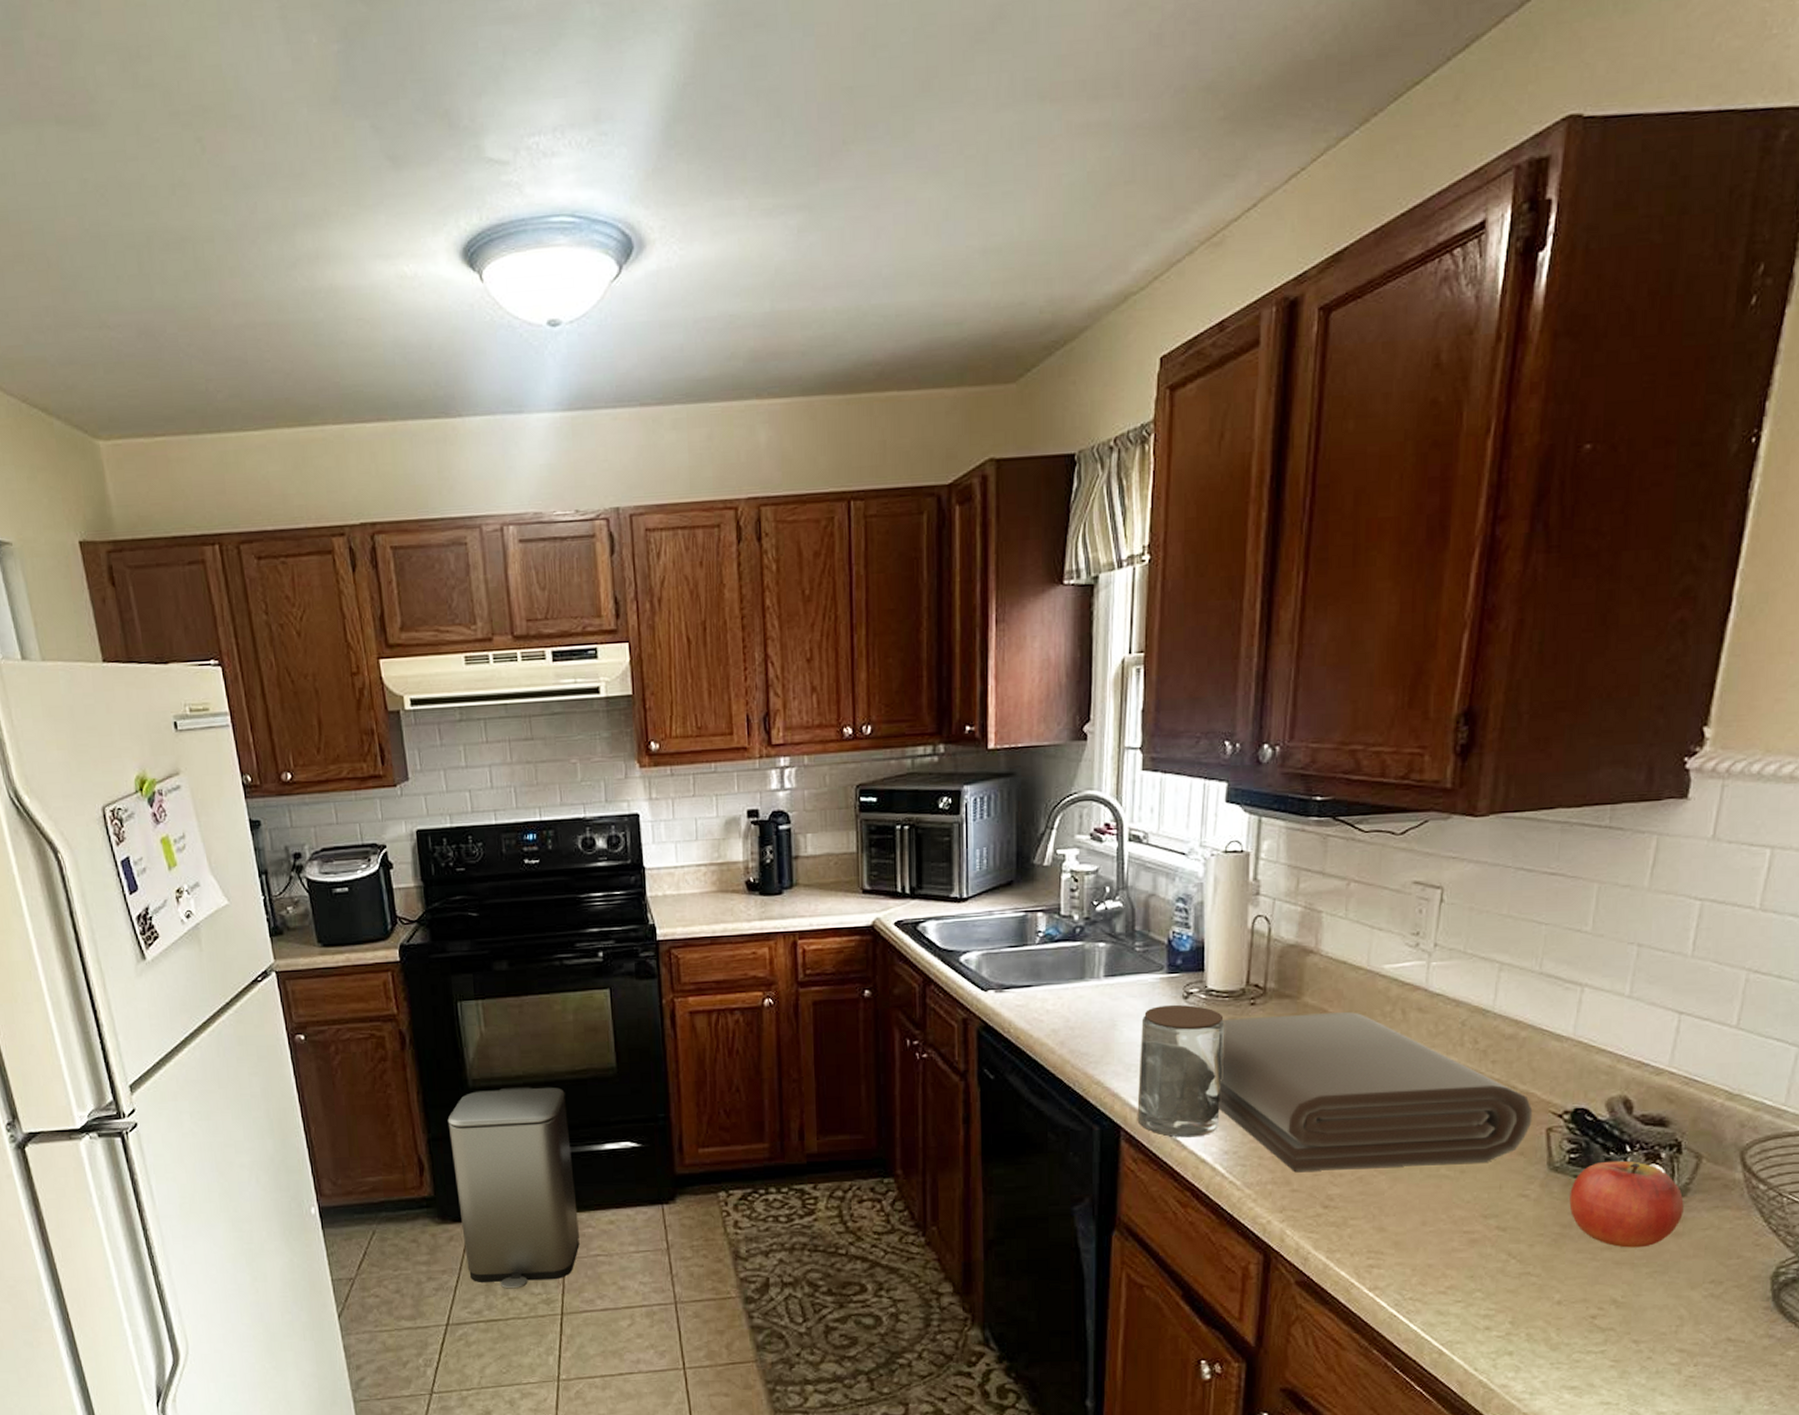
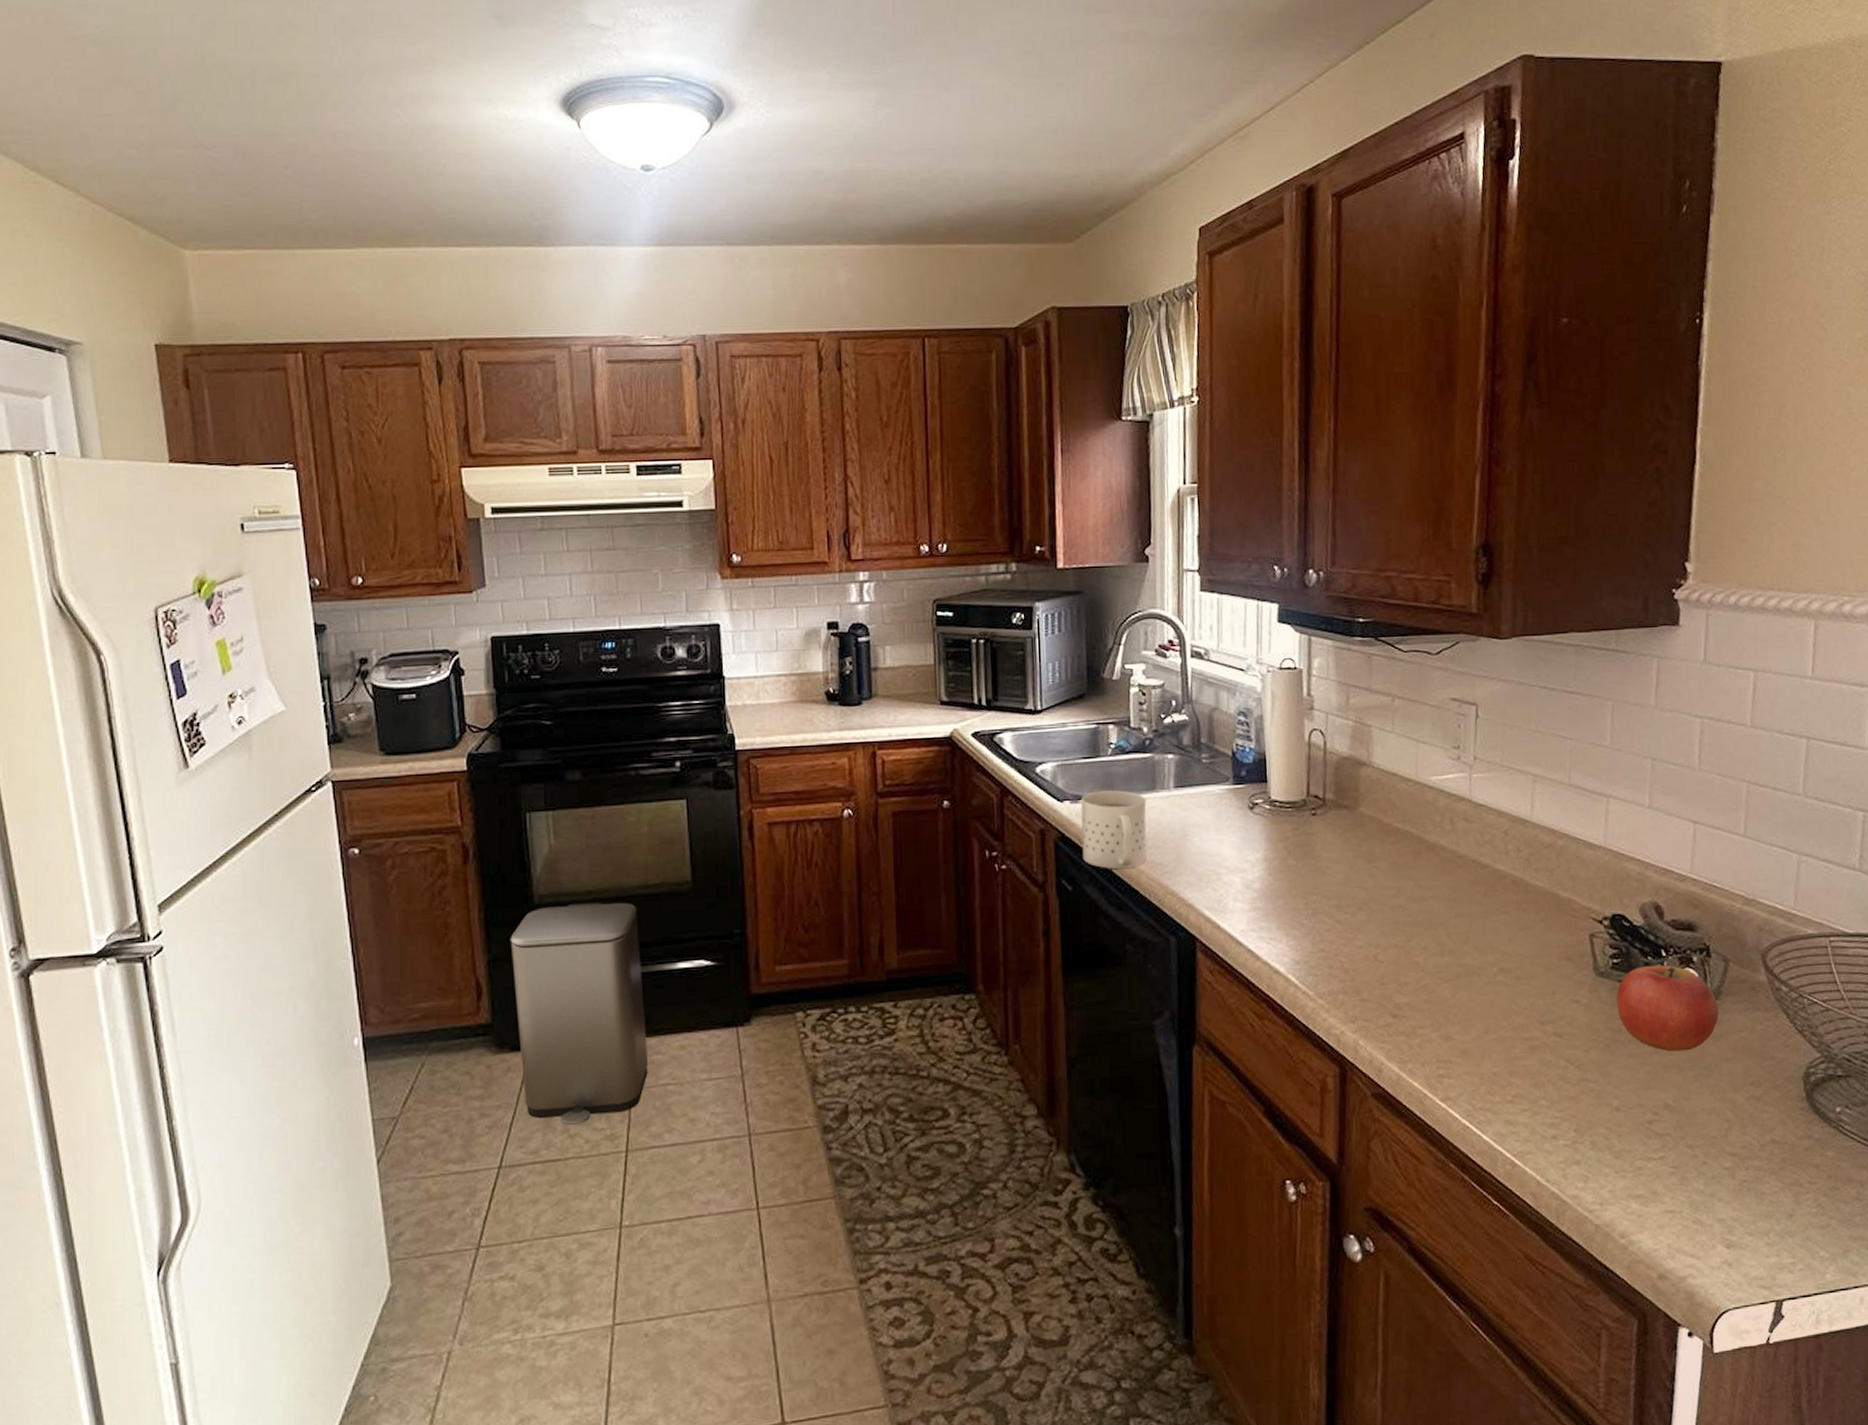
mug: none [1005,979,1075,1059] -> present [1080,790,1147,870]
jar: present [1137,1004,1225,1138] -> none [1211,815,1291,948]
towel: present [1219,1012,1533,1171] -> none [1287,822,1576,981]

